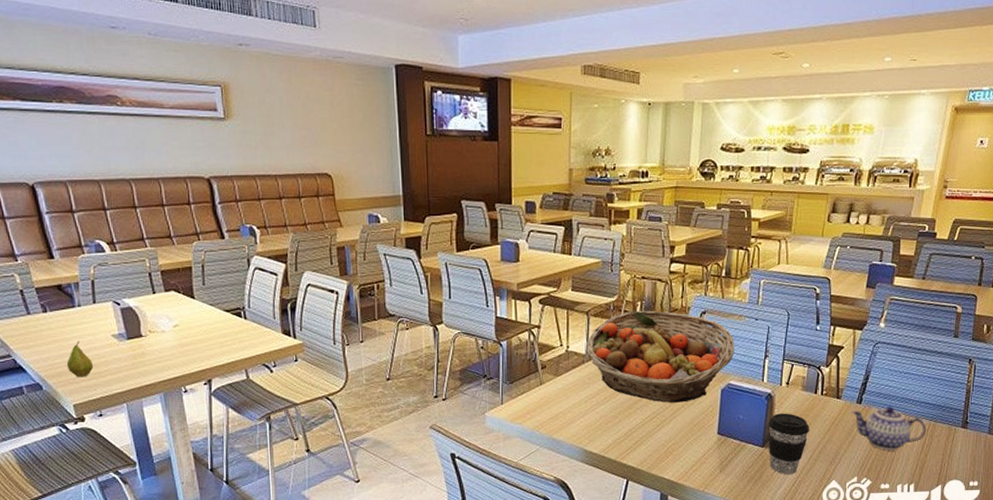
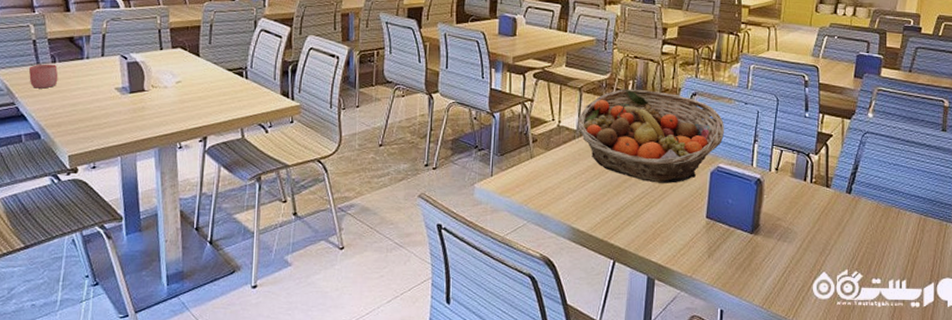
mug: none [19,314,52,339] -> present [28,63,58,89]
fruit: present [66,341,93,377] -> none [67,92,93,128]
coffee cup: present [768,413,809,475] -> none [757,199,799,264]
teapot: present [852,407,927,450] -> none [841,198,918,243]

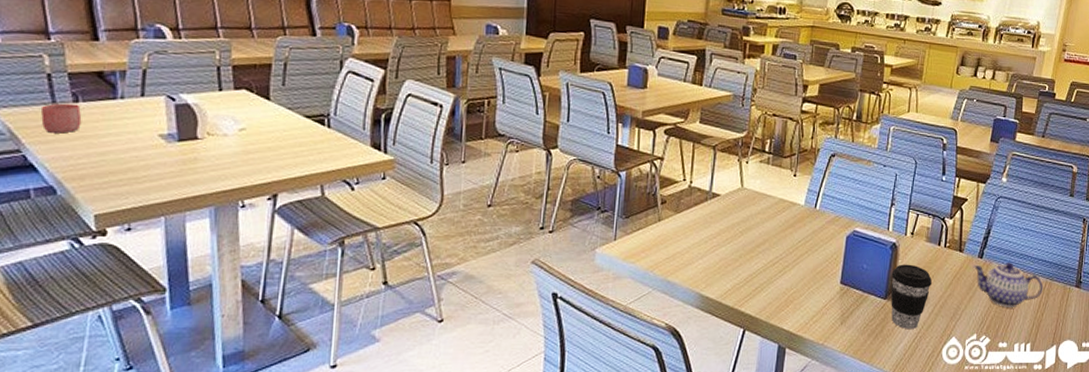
fruit basket: present [578,89,724,183] -> none [710,148,862,248]
coffee cup: none [757,199,799,264] -> present [890,264,932,330]
teapot: none [841,198,918,243] -> present [973,263,1044,307]

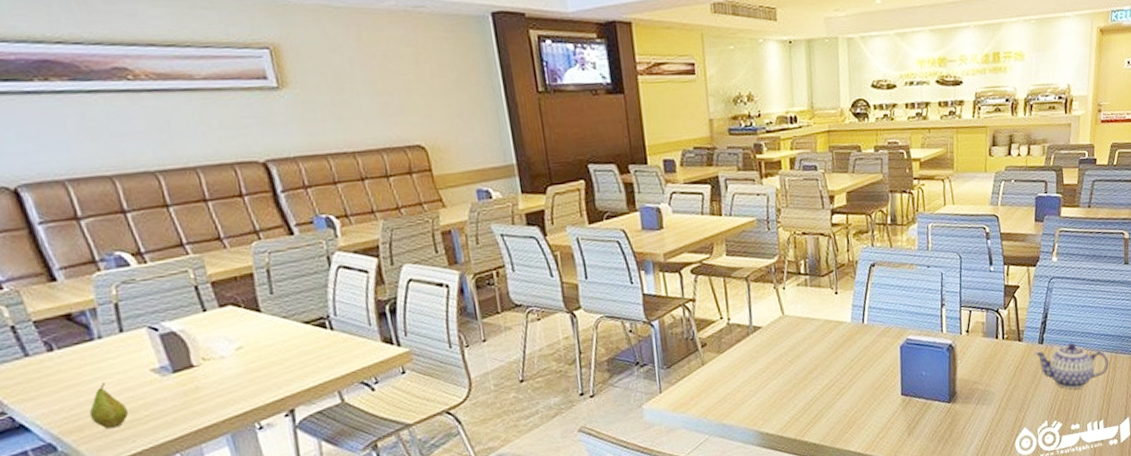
mug: present [40,102,82,134] -> none [13,352,64,389]
fruit: none [93,139,129,182] -> present [89,382,128,428]
coffee cup: present [890,264,932,330] -> none [952,362,995,429]

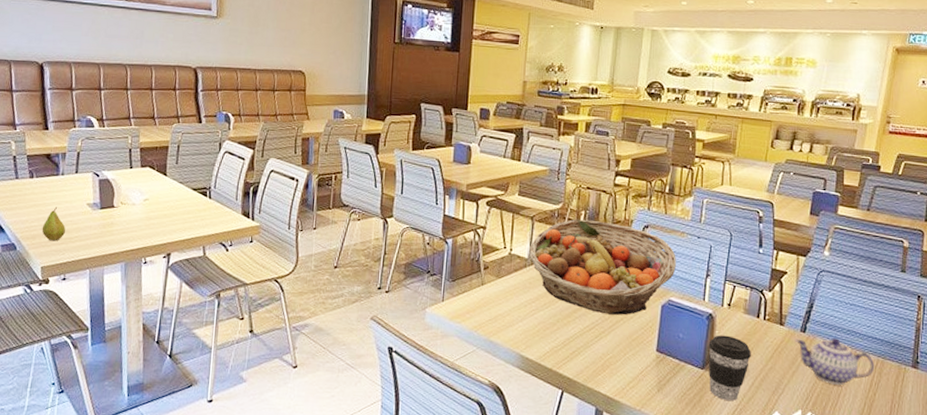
fruit basket: none [749,268,910,369] -> present [529,219,676,315]
coffee cup: none [952,362,995,429] -> present [708,335,751,401]

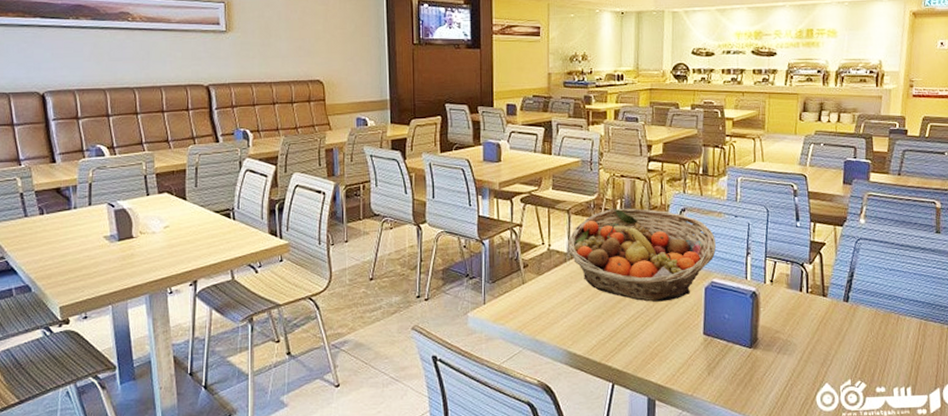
fruit: present [42,207,65,241] -> none [57,242,82,279]
coffee cup: present [708,335,751,401] -> none [754,312,797,378]
teapot: present [795,338,875,385] -> none [839,305,919,351]

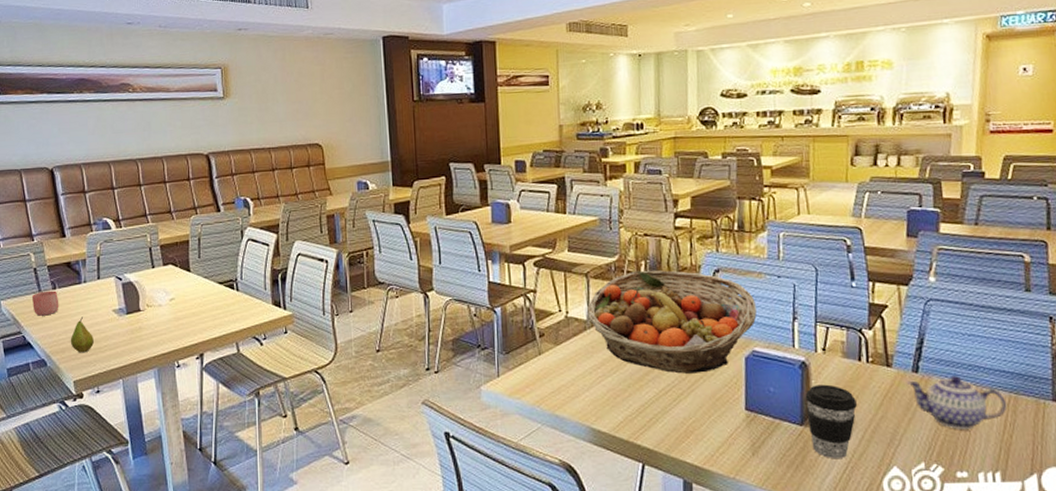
mug: none [17,216,47,241] -> present [31,290,59,316]
fruit: none [57,242,82,279] -> present [70,317,94,353]
coffee cup: none [754,312,797,378] -> present [805,384,857,459]
teapot: none [839,305,919,351] -> present [907,376,1007,429]

